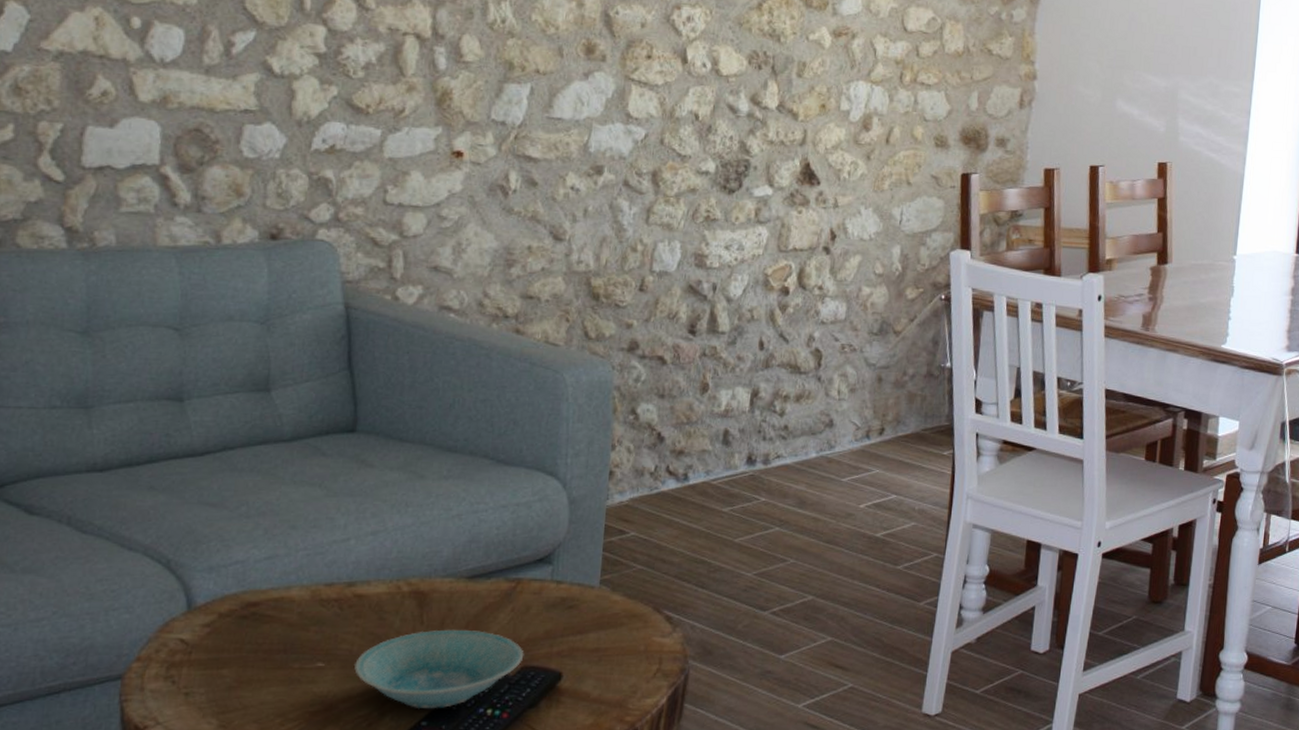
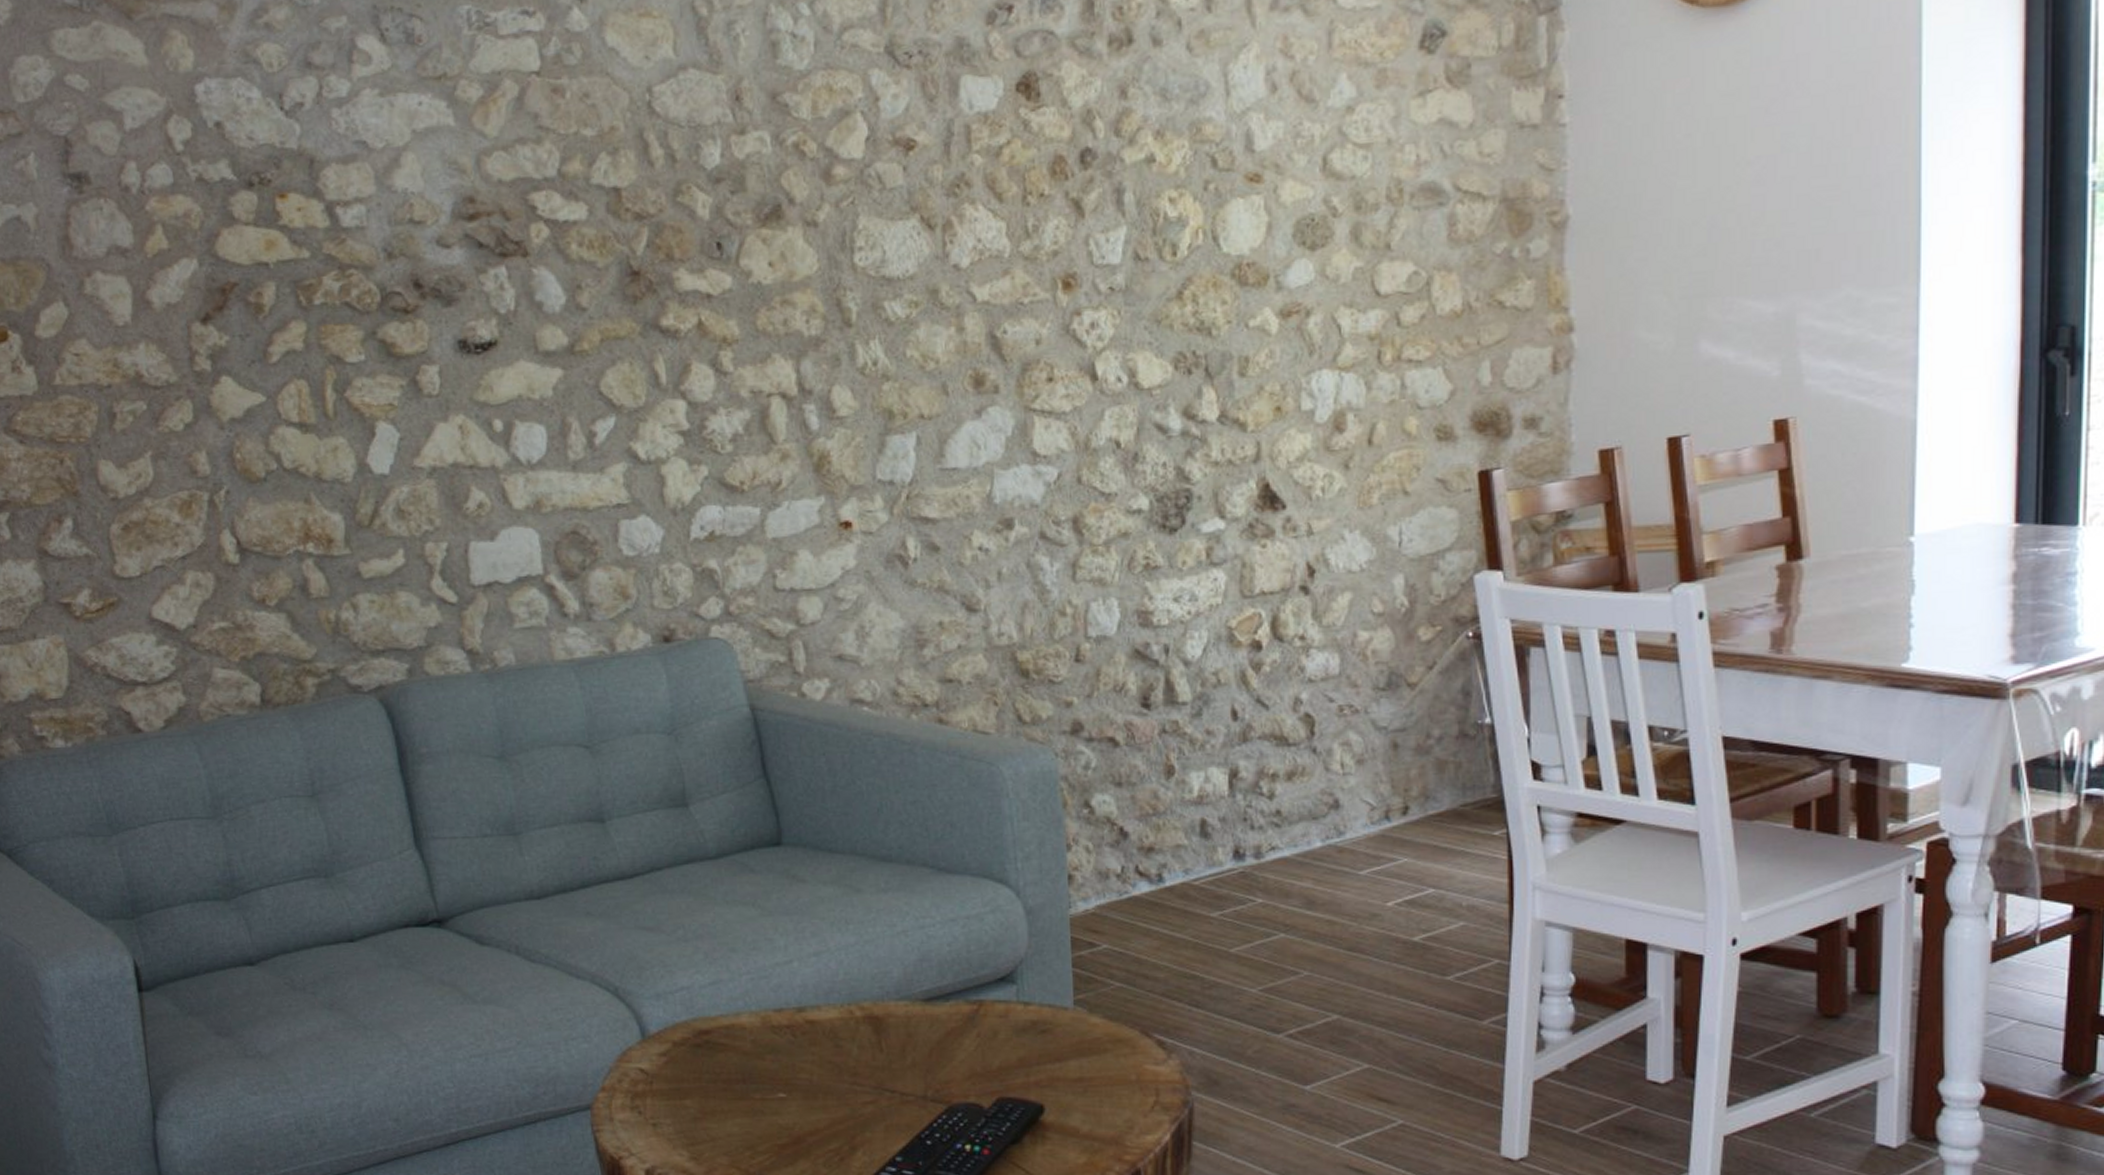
bowl: present [354,629,524,709] -> none [817,1057,998,1144]

